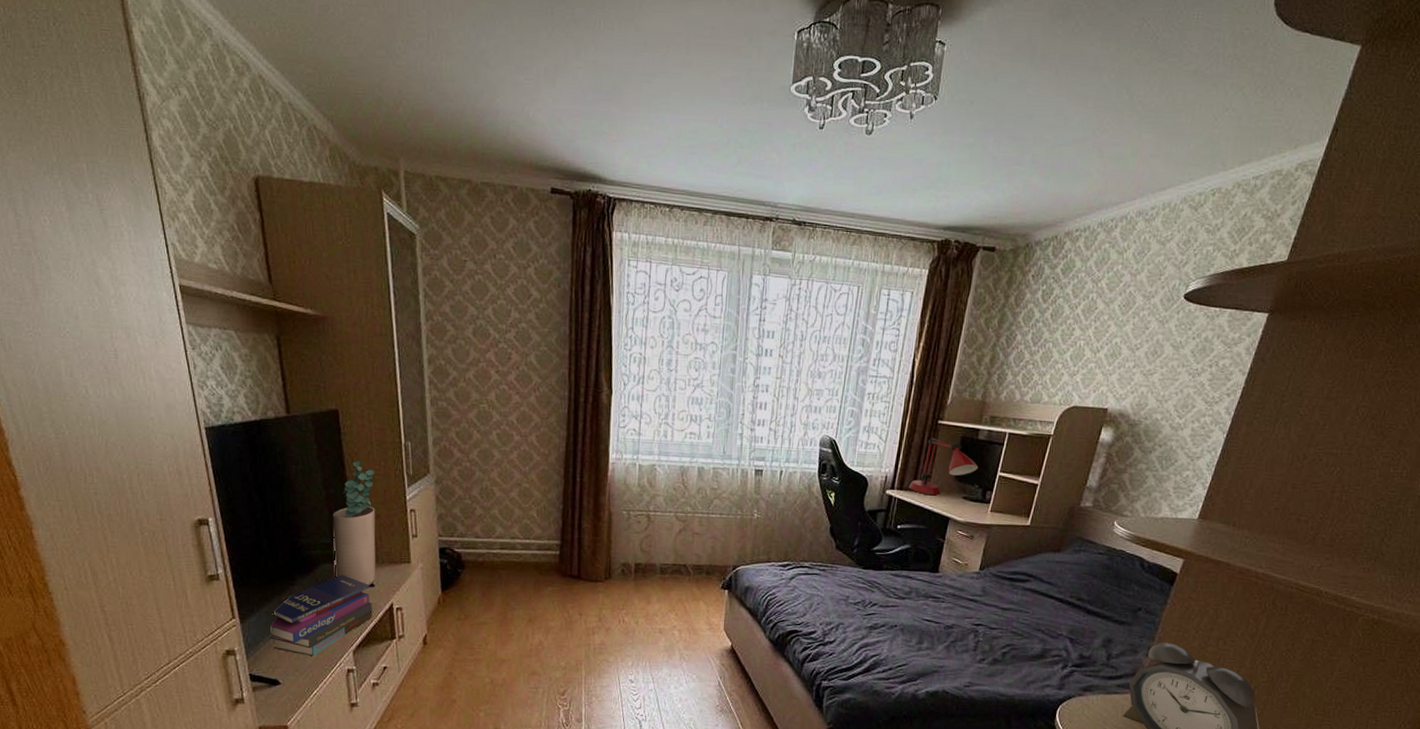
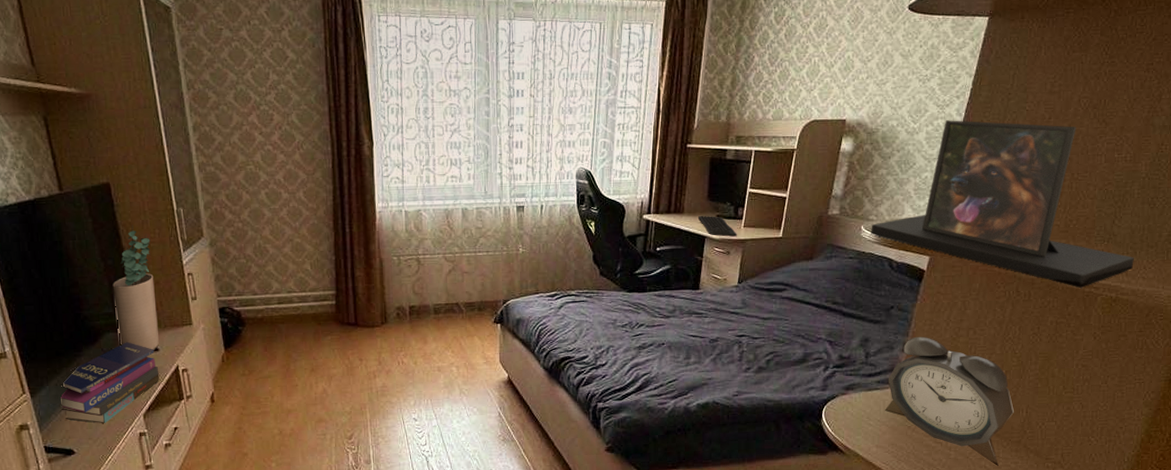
desk lamp: present [909,437,979,496] -> none [664,161,729,217]
computer keyboard: none [944,495,983,521] -> present [698,215,737,237]
photo frame: none [1124,418,1401,606] -> present [871,120,1134,288]

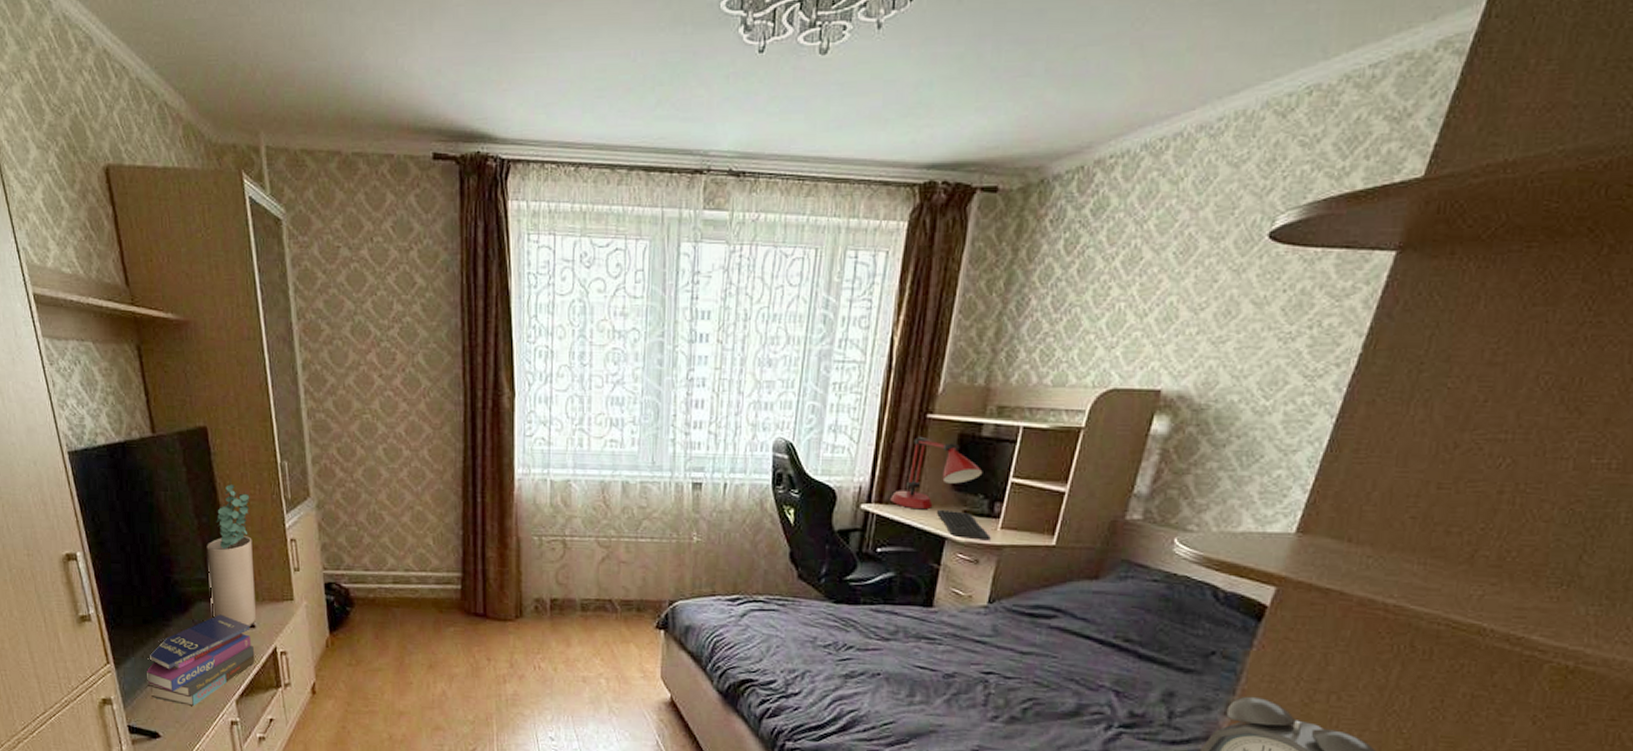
desk lamp: none [664,161,729,217] -> present [890,436,983,510]
photo frame: present [871,120,1134,288] -> none [1188,397,1611,649]

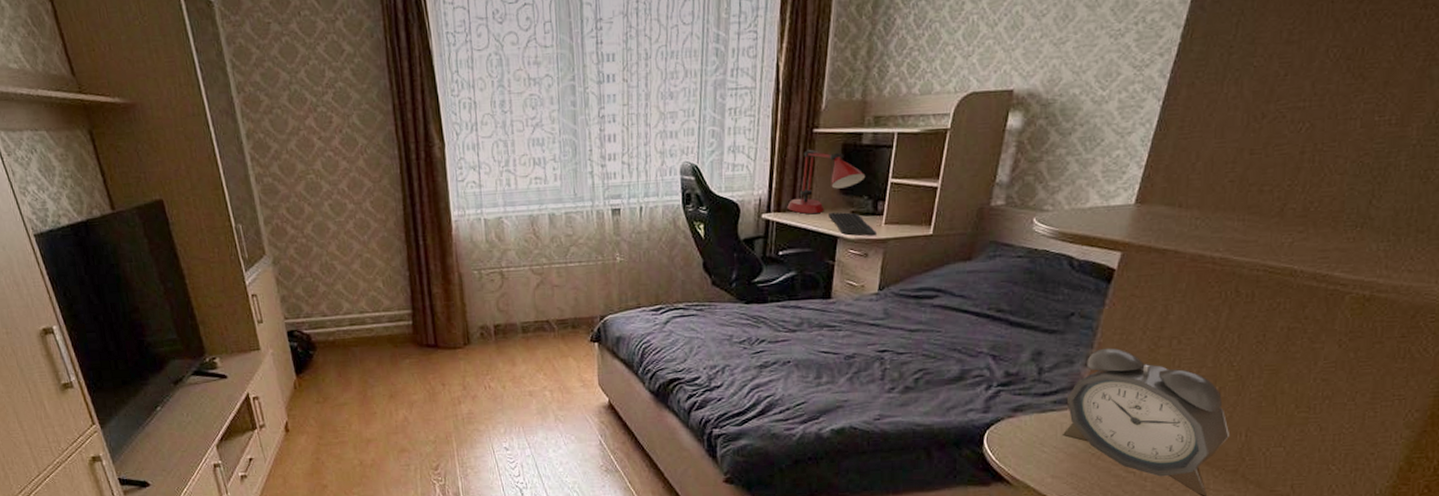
books: present [147,614,255,707] -> none [130,369,231,455]
vase: present [206,478,257,628] -> none [174,244,228,378]

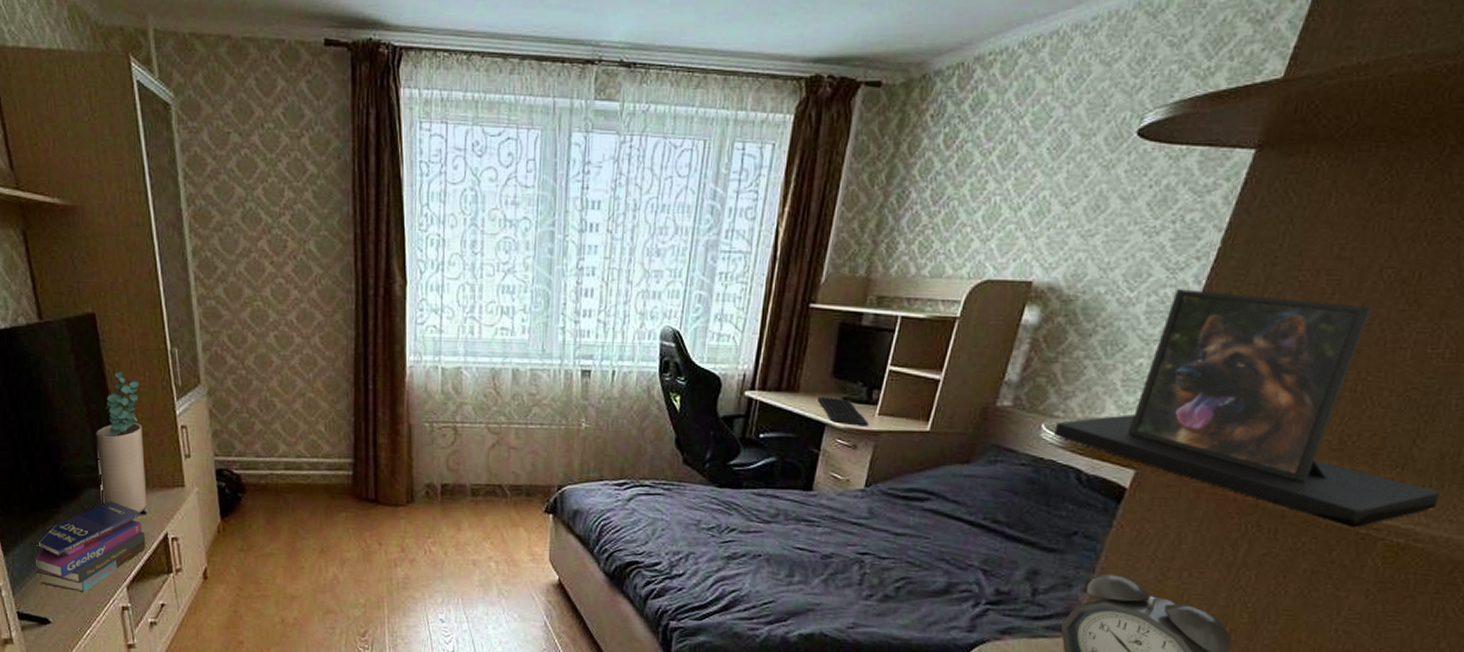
books: none [130,369,231,455] -> present [36,501,146,593]
vase: none [174,244,228,378] -> present [96,364,147,514]
desk lamp: present [787,149,866,215] -> none [773,325,862,397]
photo frame: none [1045,83,1397,285] -> present [1054,289,1440,528]

